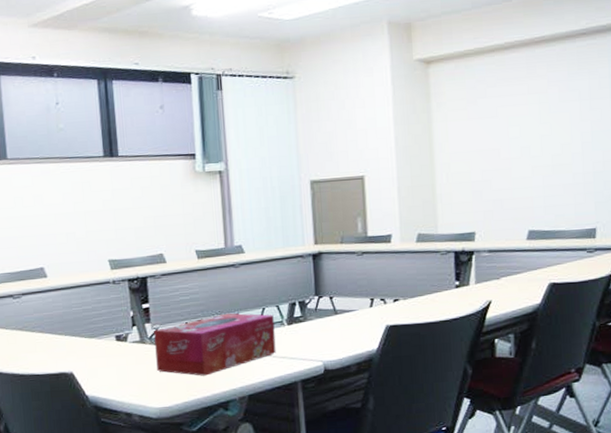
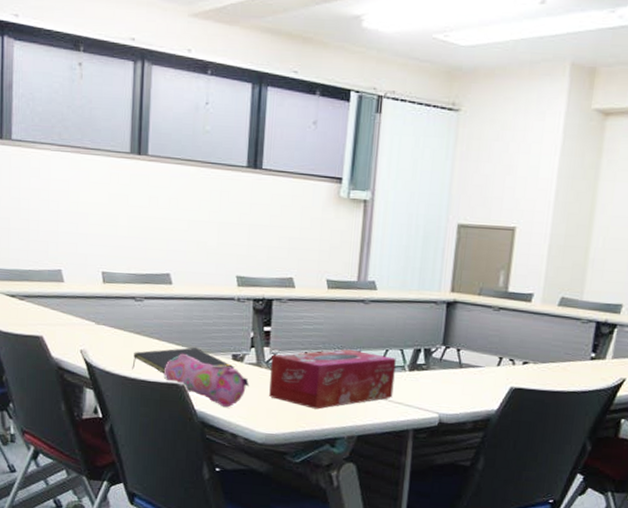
notepad: none [18,335,120,366] -> present [132,347,235,374]
pencil case: none [51,342,137,389] -> present [164,353,250,408]

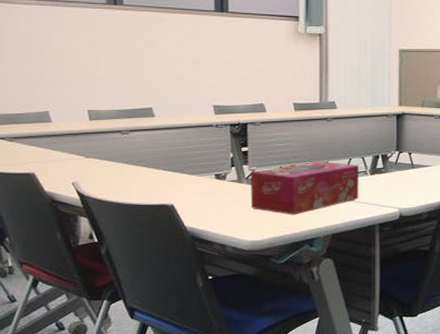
notepad: present [132,347,235,374] -> none [123,171,218,197]
pencil case: present [164,353,250,408] -> none [154,177,233,222]

